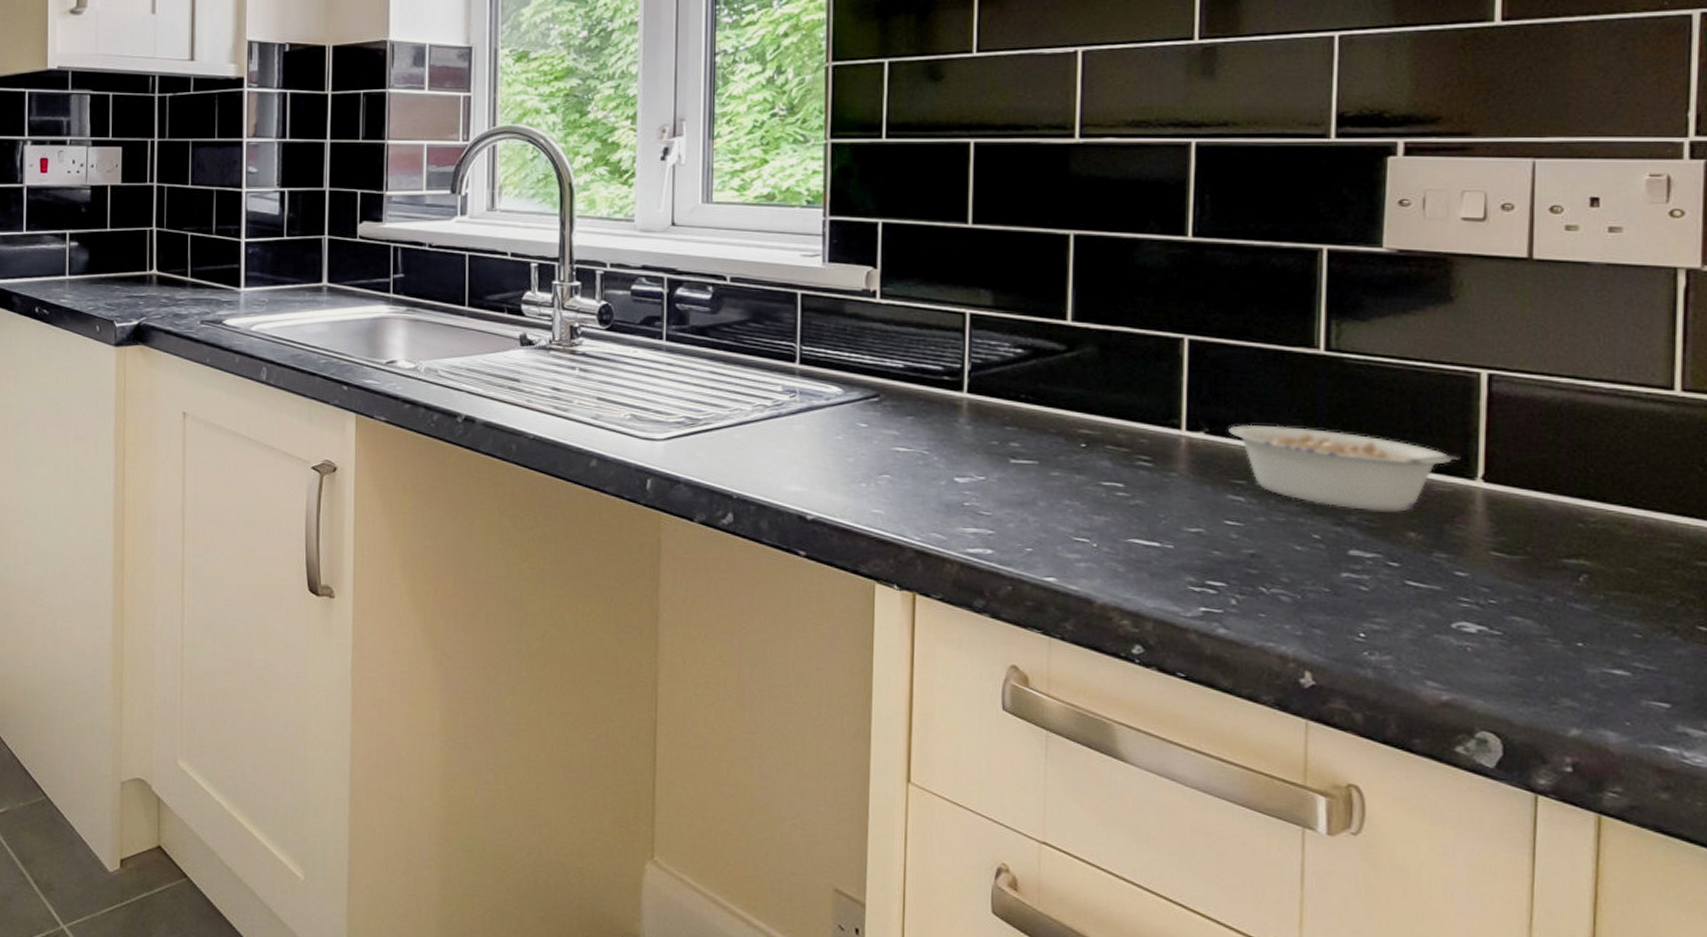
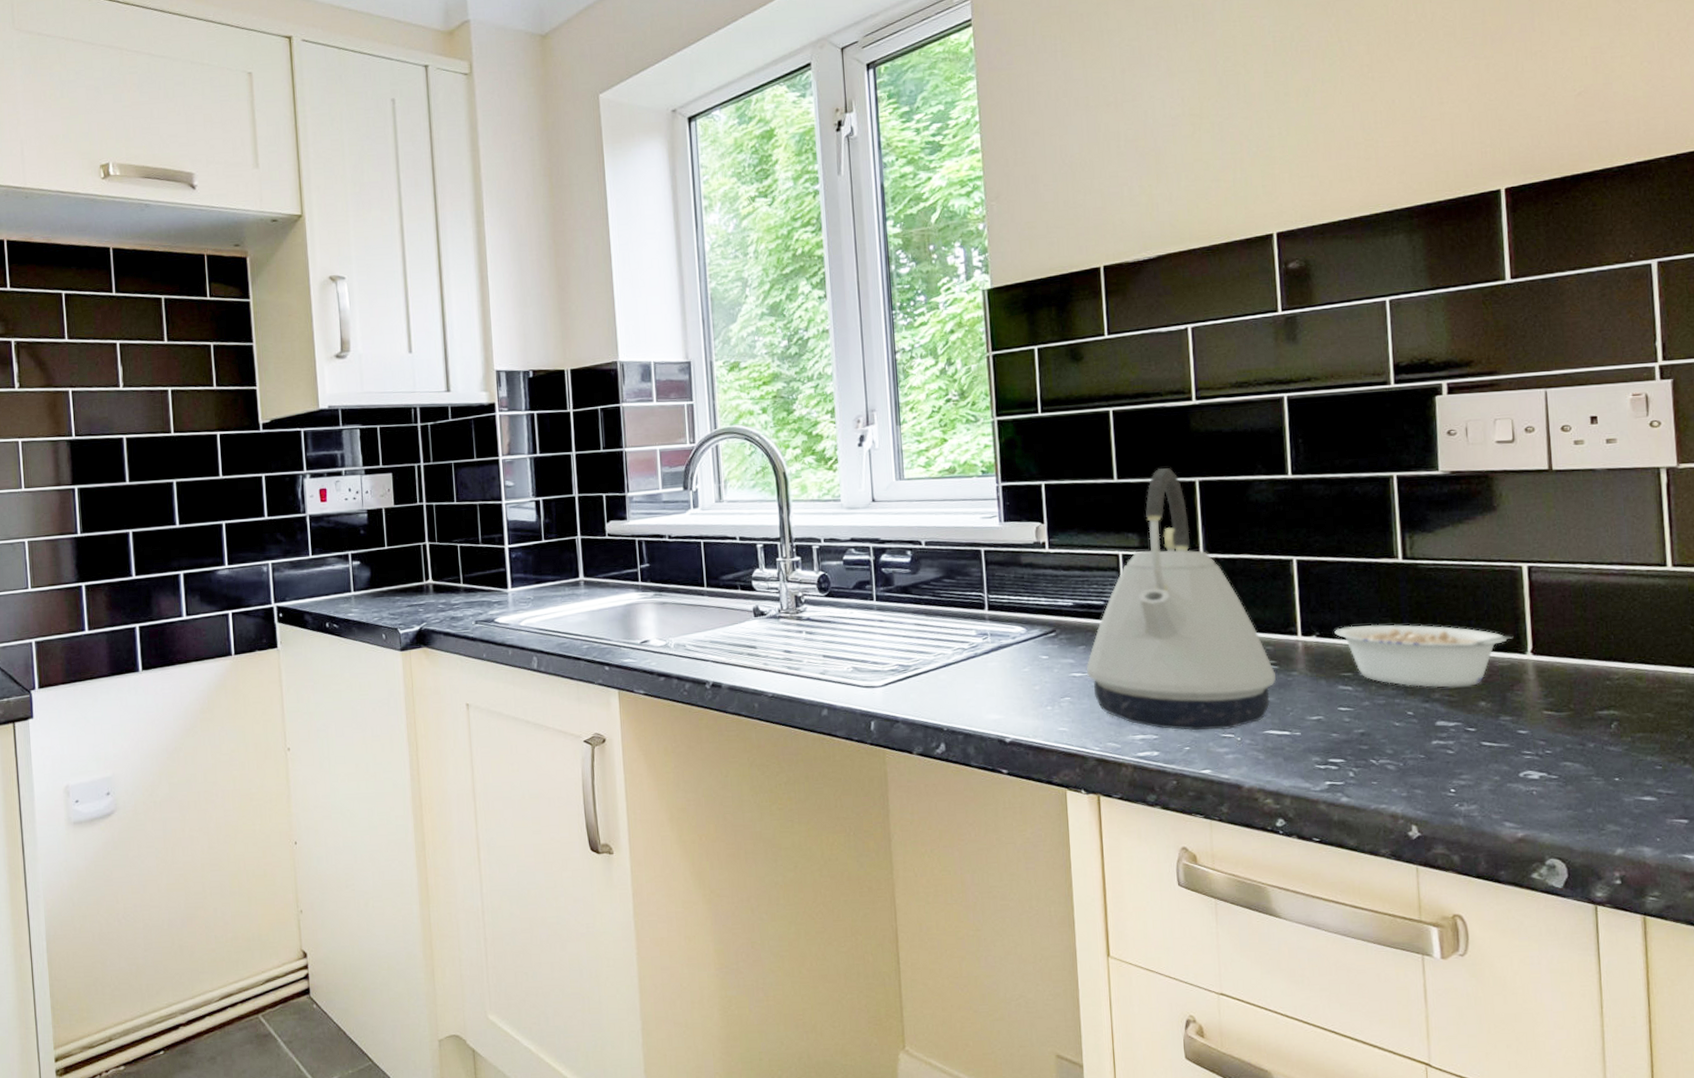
kettle: none [912,216,1148,532] -> present [1086,468,1276,731]

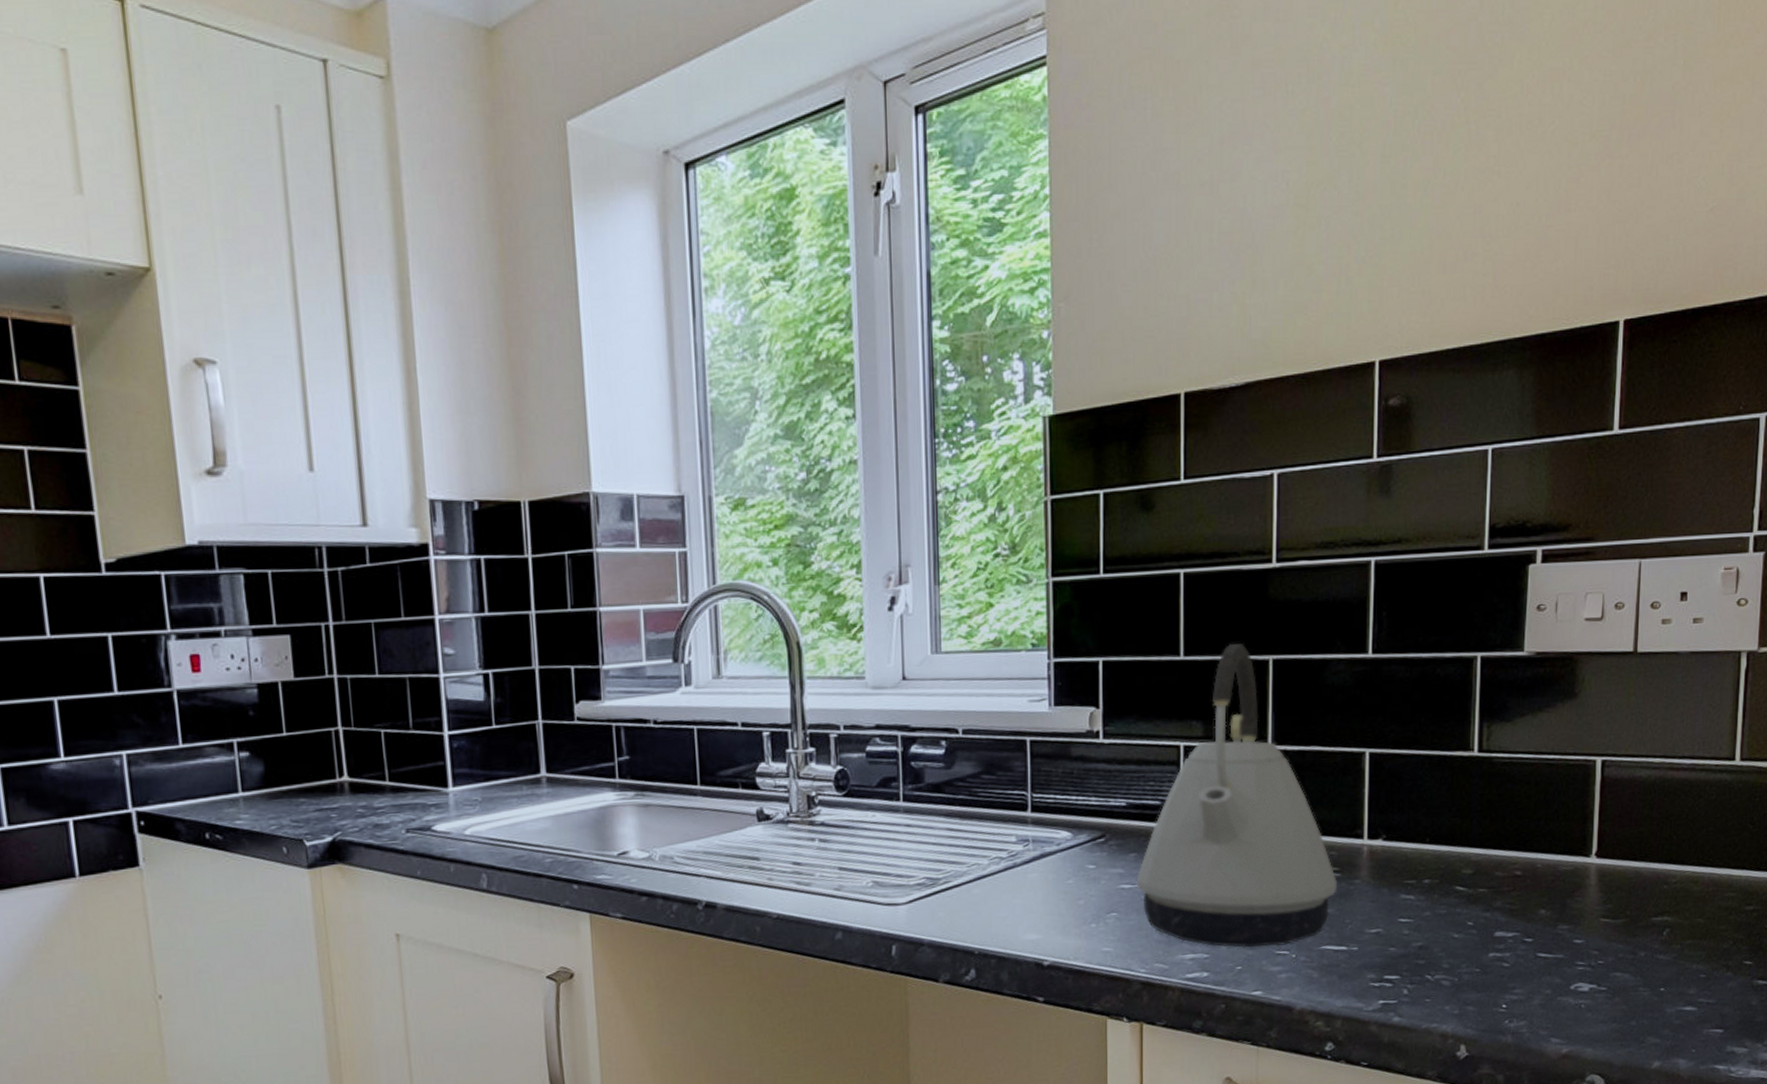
legume: present [1334,624,1514,687] -> none [1402,825,1580,895]

